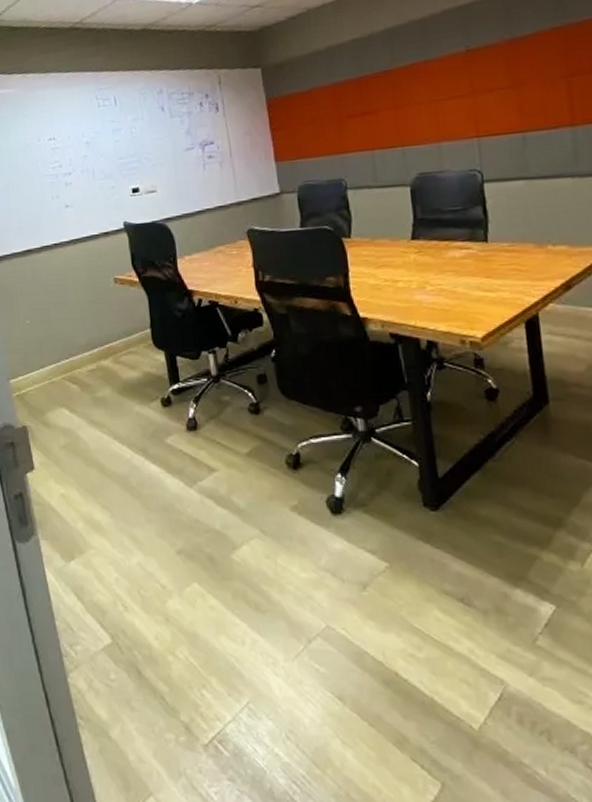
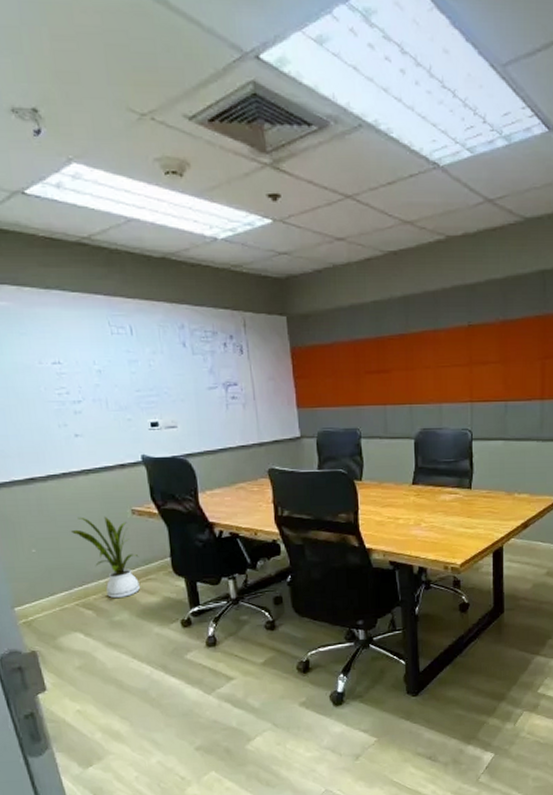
house plant: none [59,285,121,373] -> present [70,516,140,599]

